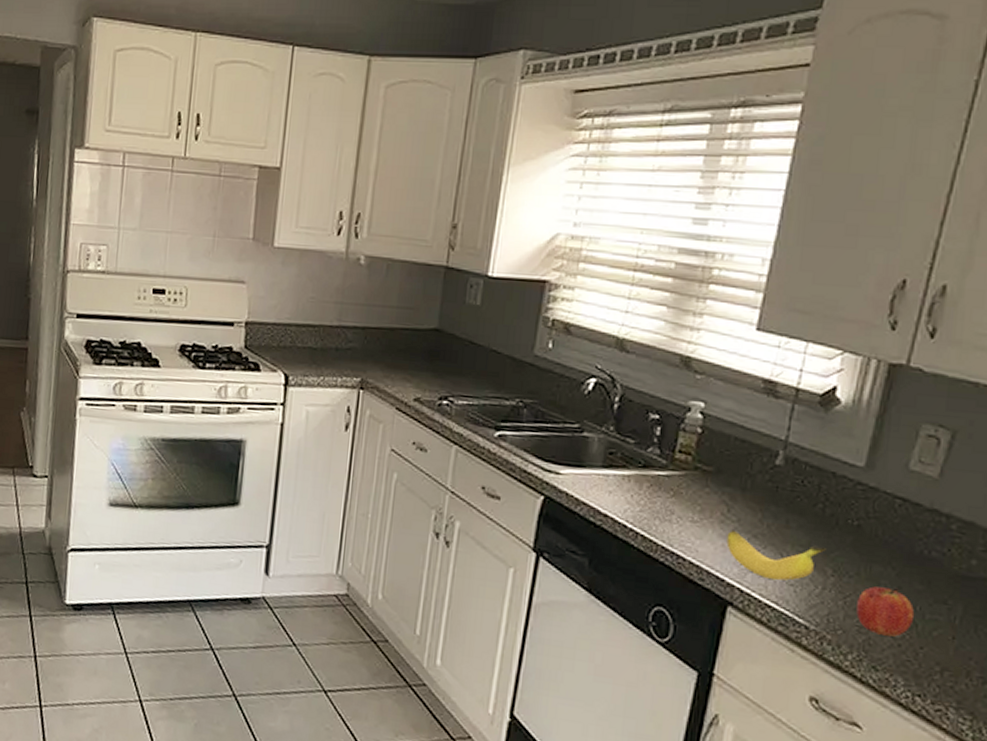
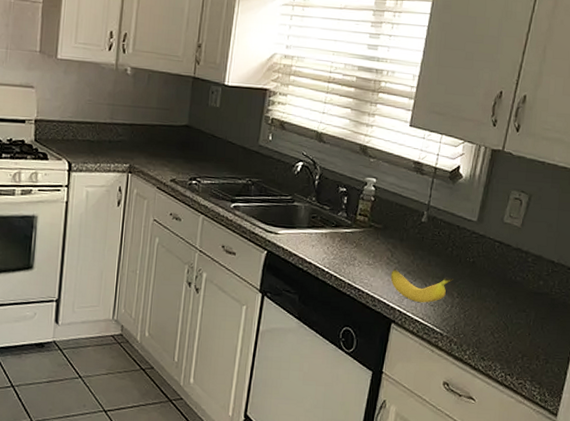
fruit: present [856,586,914,637] -> none [472,303,506,336]

